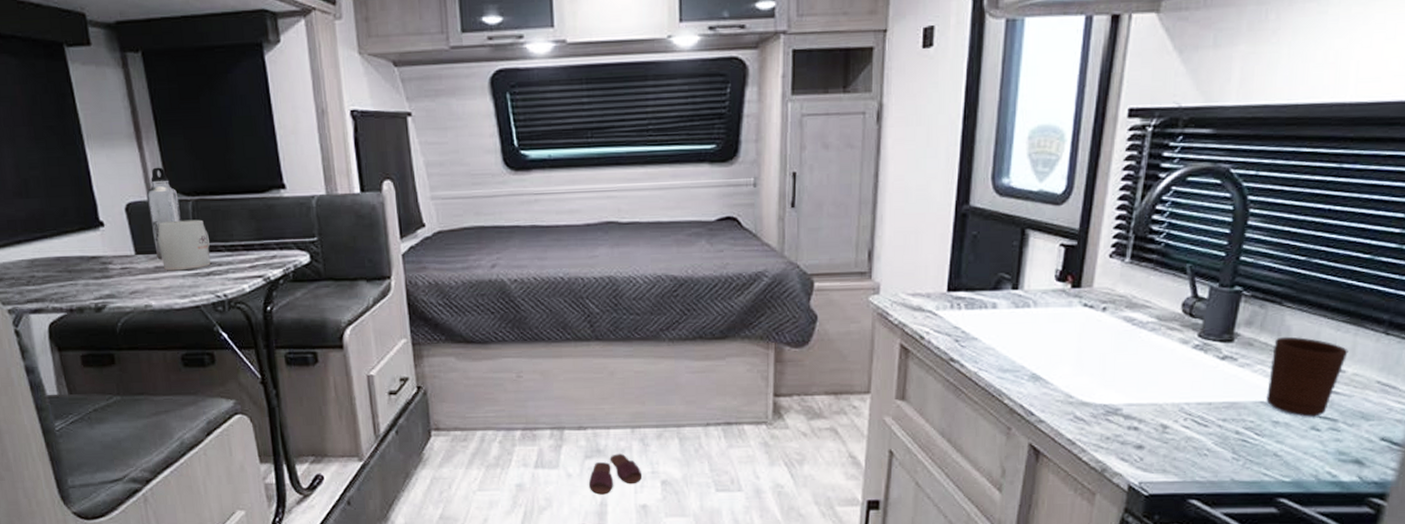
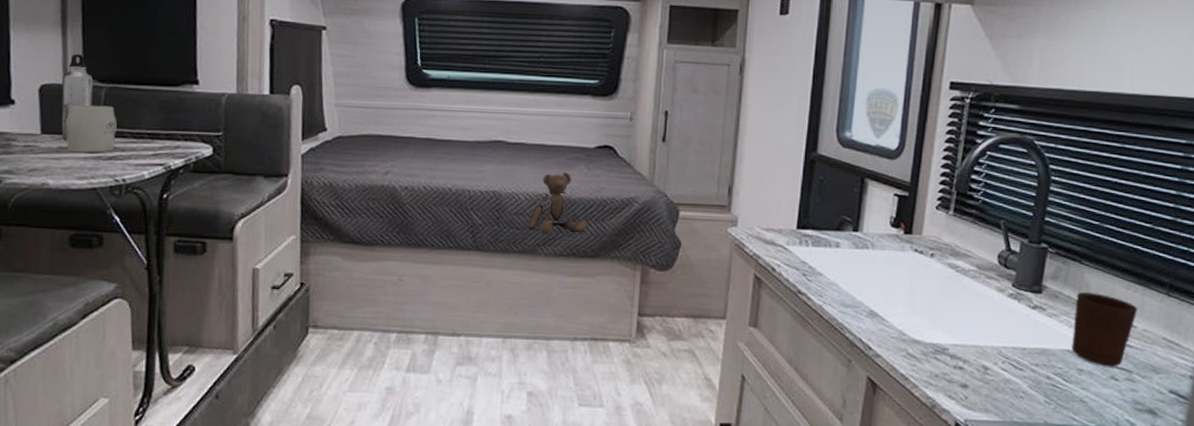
slippers: present [588,452,641,495] -> none [457,361,509,403]
teddy bear: none [650,250,713,318] -> present [529,172,587,235]

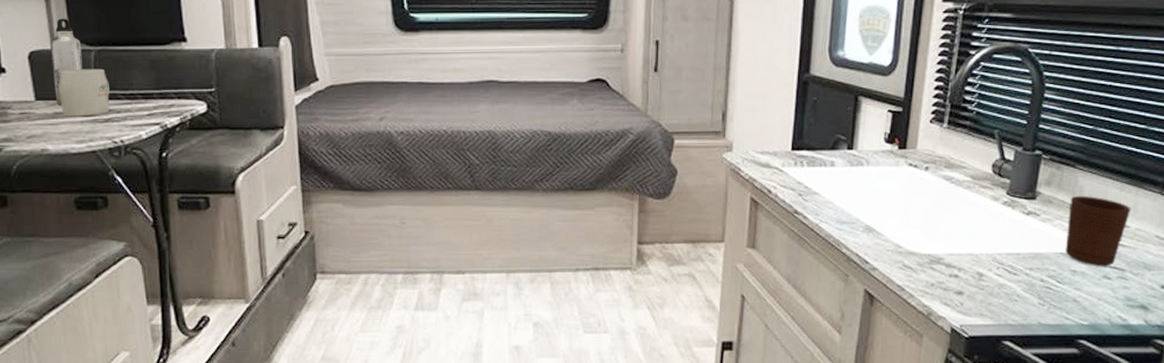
teddy bear: present [529,172,587,235] -> none [526,108,583,170]

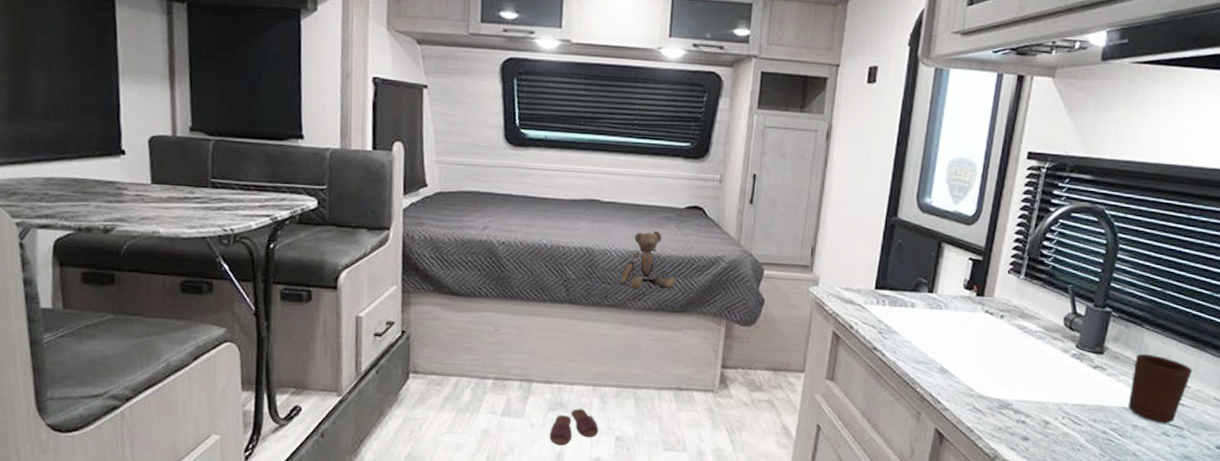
water bottle: present [50,18,84,106] -> none [170,106,202,191]
mug: present [58,68,110,117] -> none [175,156,225,203]
slippers: none [465,296,515,336] -> present [549,407,598,446]
teddy bear: none [526,108,583,170] -> present [620,231,676,290]

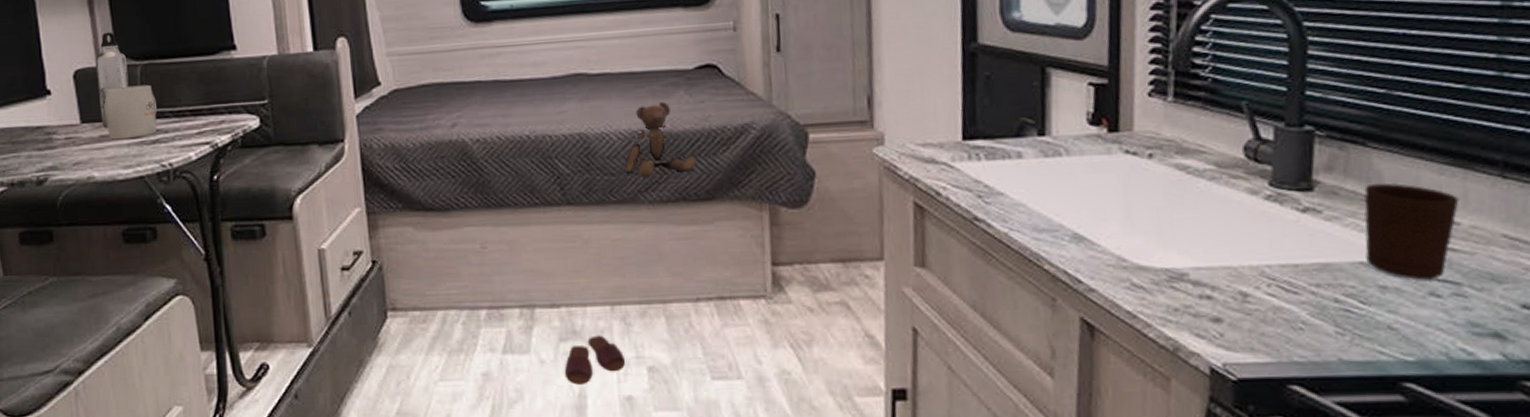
water bottle: none [170,106,202,191] -> present [95,32,130,129]
mug: none [175,156,225,203] -> present [104,84,157,140]

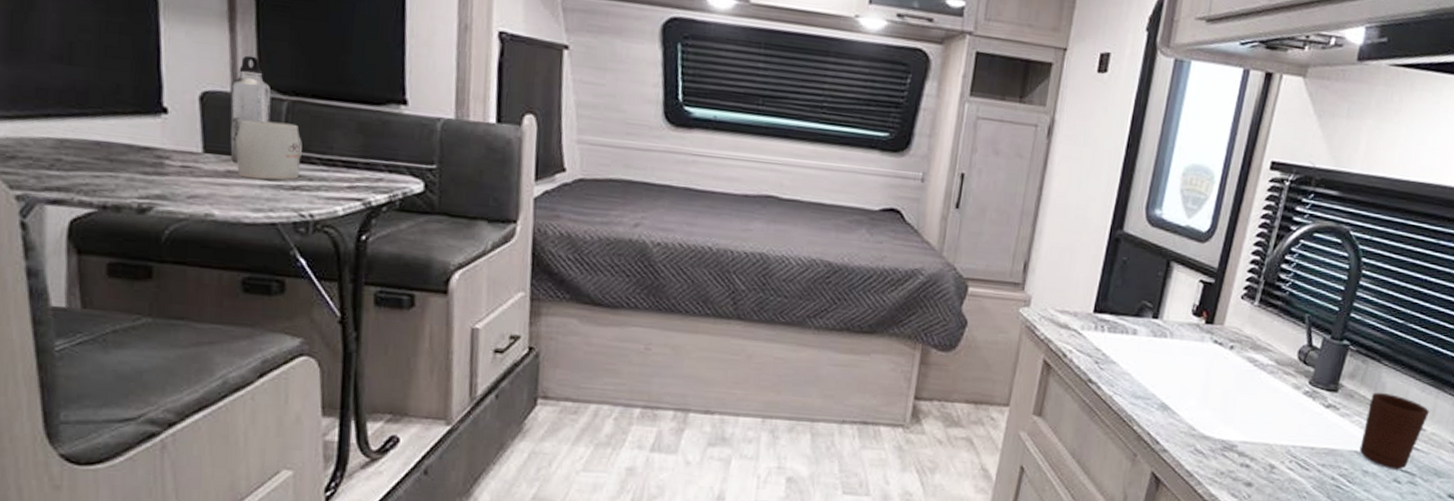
slippers: present [564,334,625,385] -> none [707,443,767,487]
teddy bear: present [625,101,696,179] -> none [799,236,866,306]

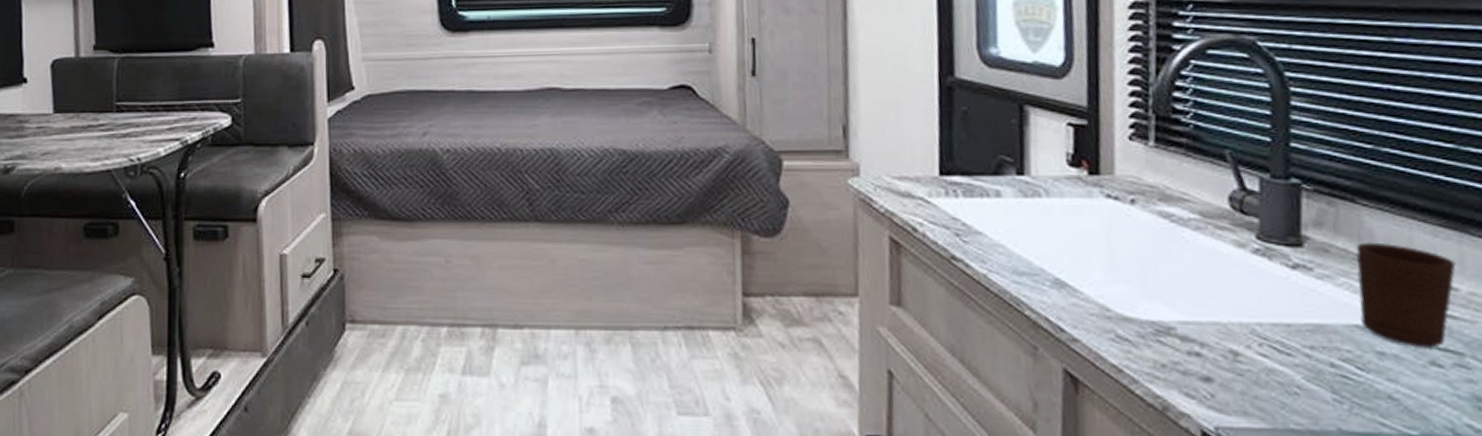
water bottle: present [230,55,272,164] -> none [73,23,106,120]
mug: present [235,119,302,181] -> none [78,77,130,132]

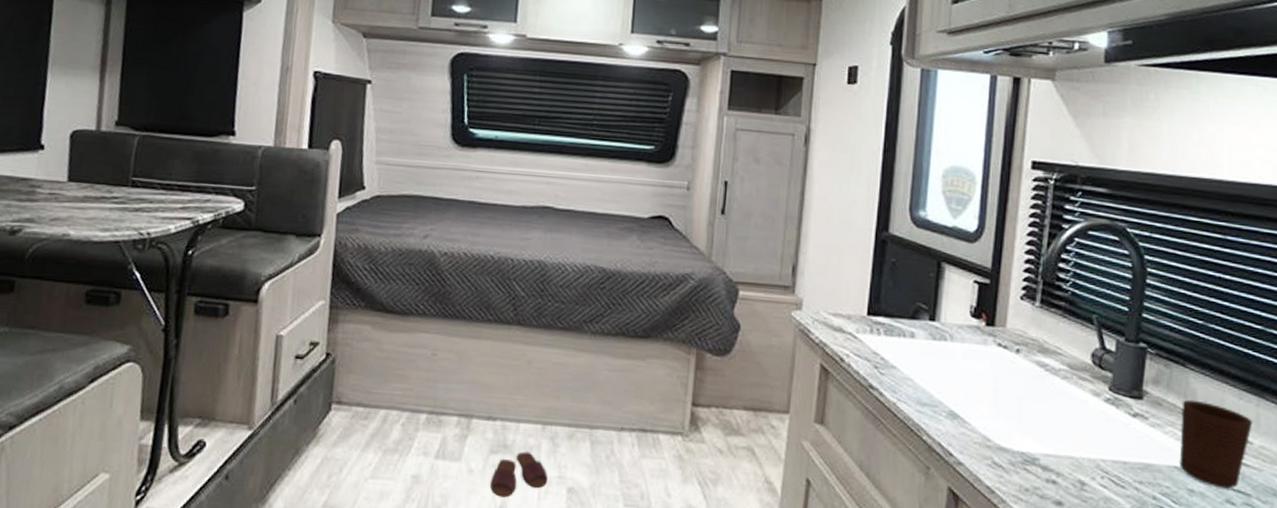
slippers: none [524,359,588,413] -> present [489,450,548,498]

